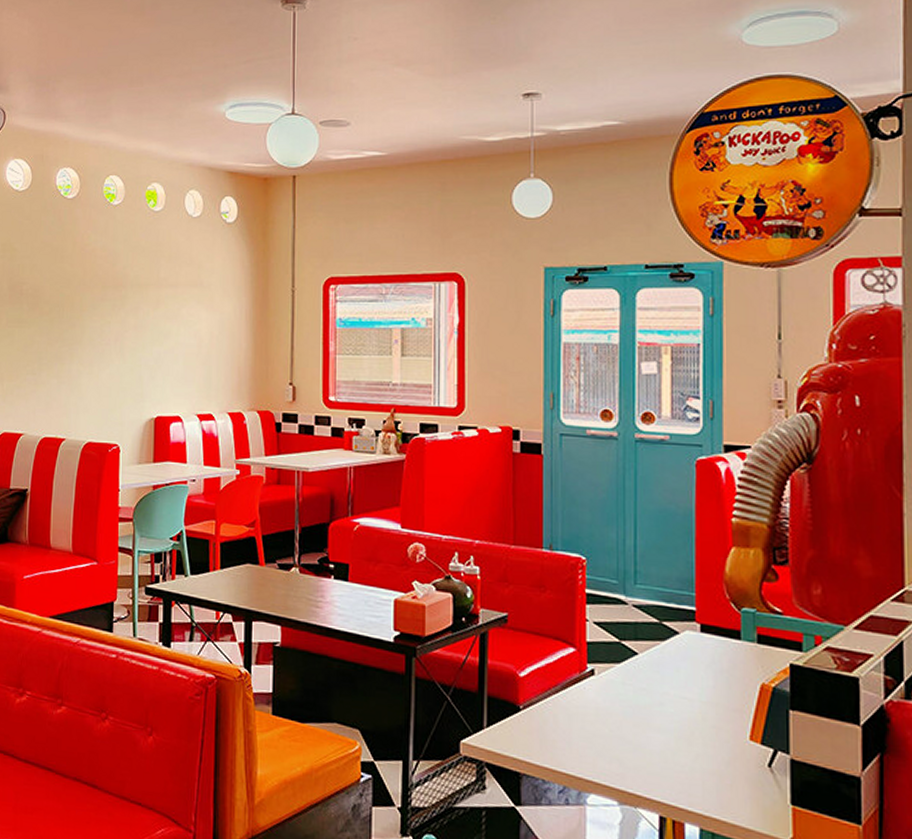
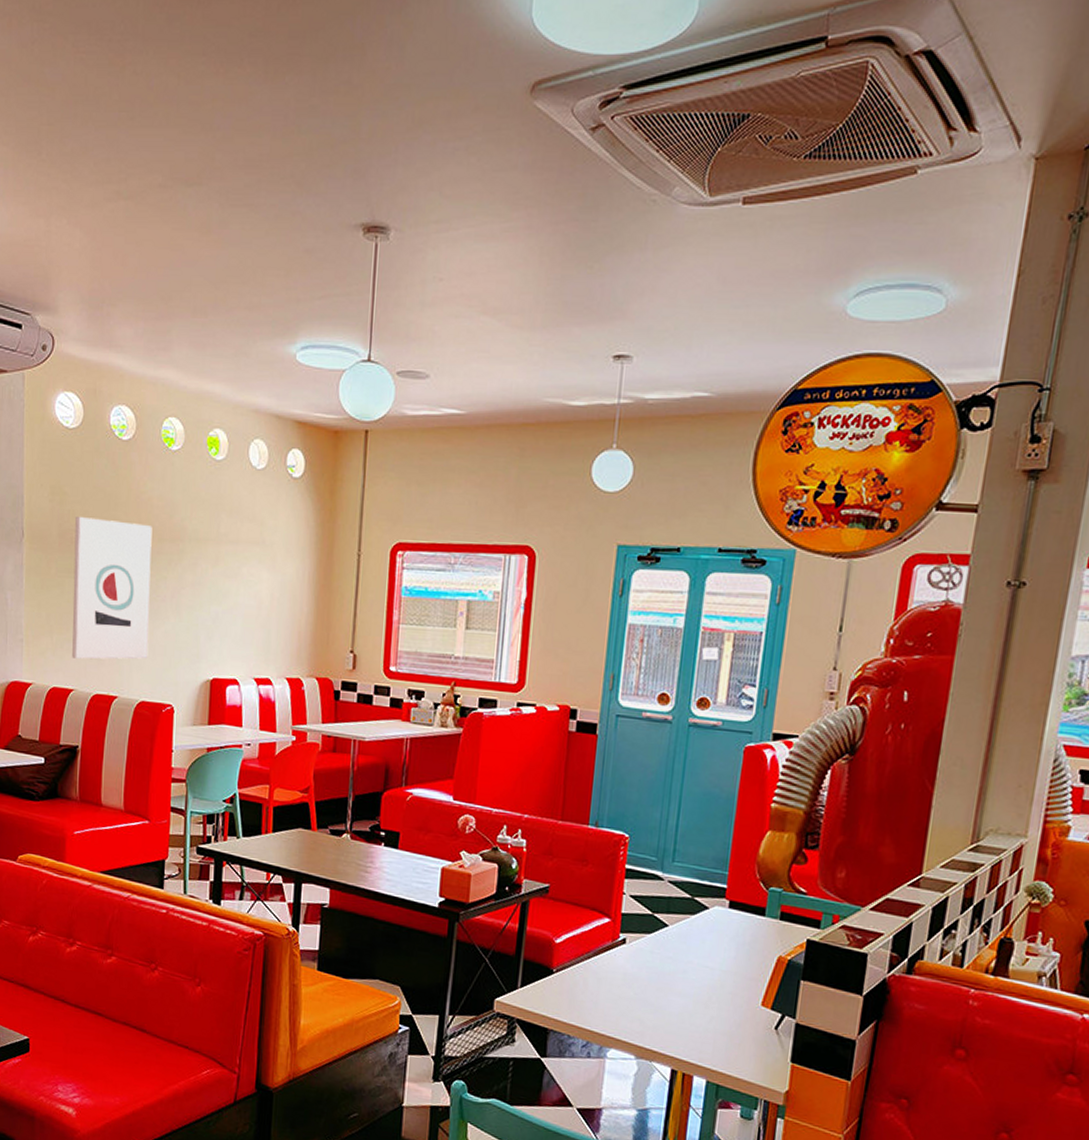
wall art: none [22,271,96,404] -> present [72,517,152,660]

